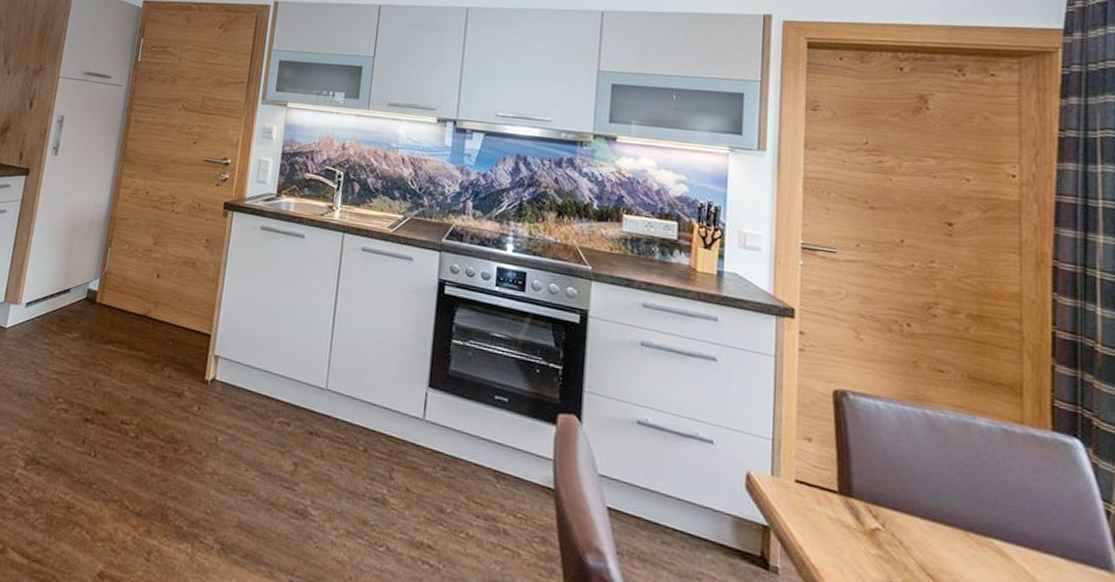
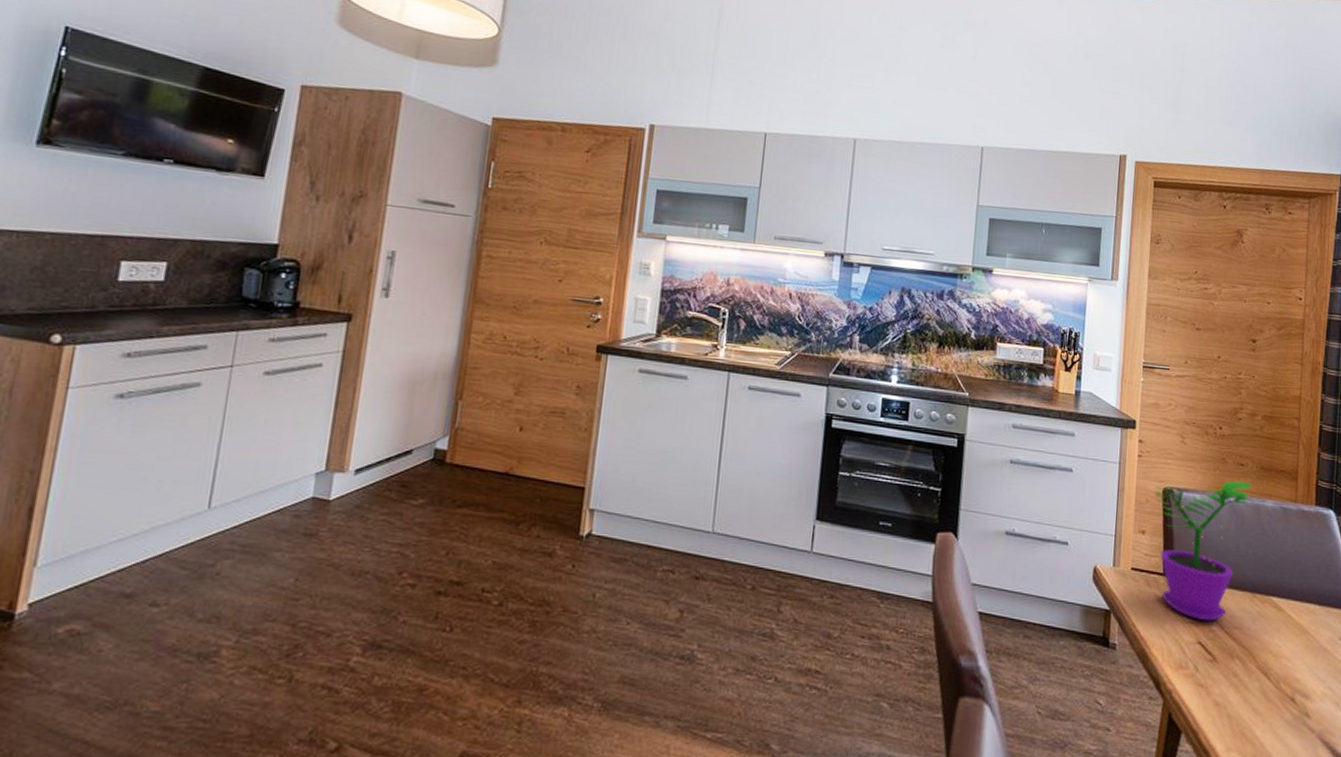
flower pot: none [823,375,957,559] -> present [1154,470,1252,622]

